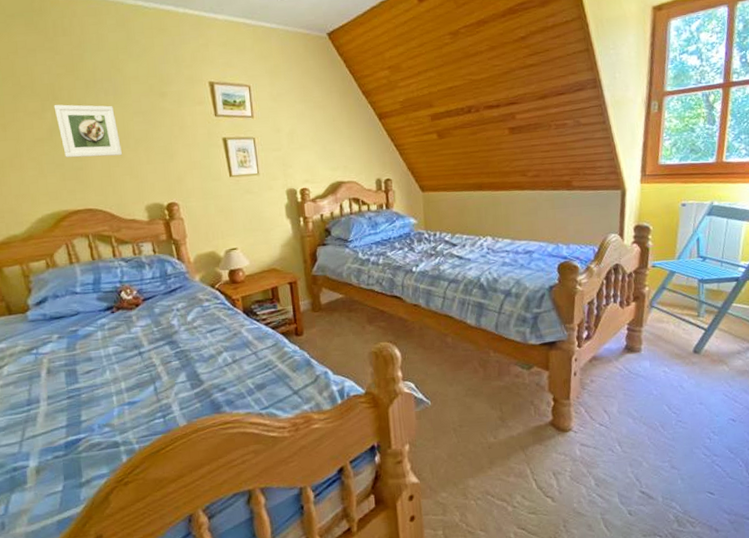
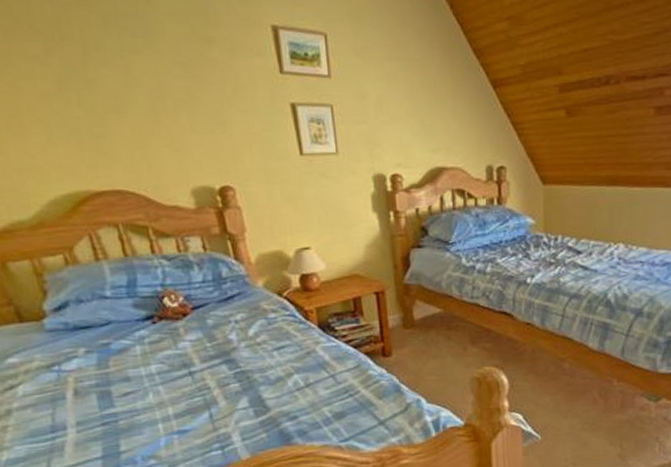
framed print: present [54,104,123,158] -> none [61,47,159,122]

